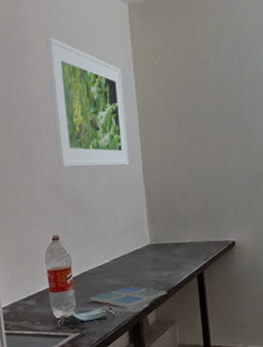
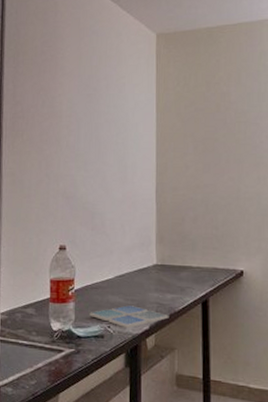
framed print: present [46,37,130,168] -> none [74,57,145,183]

